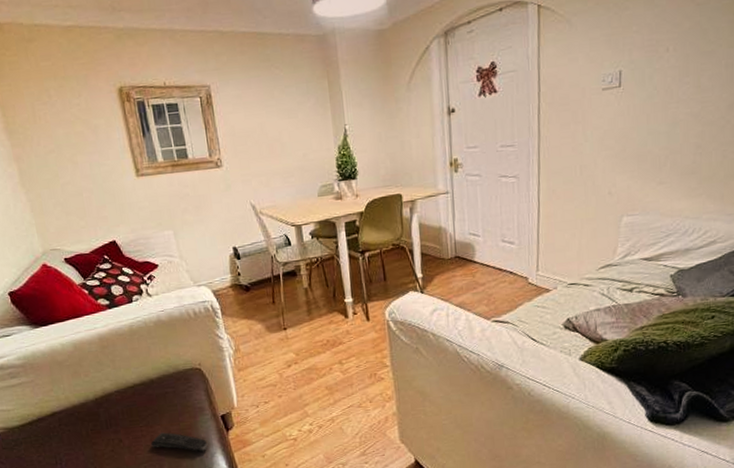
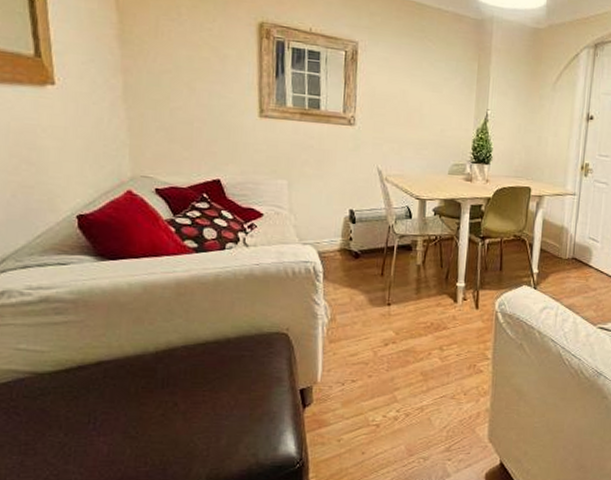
remote control: present [150,432,208,452] -> none [211,400,279,427]

